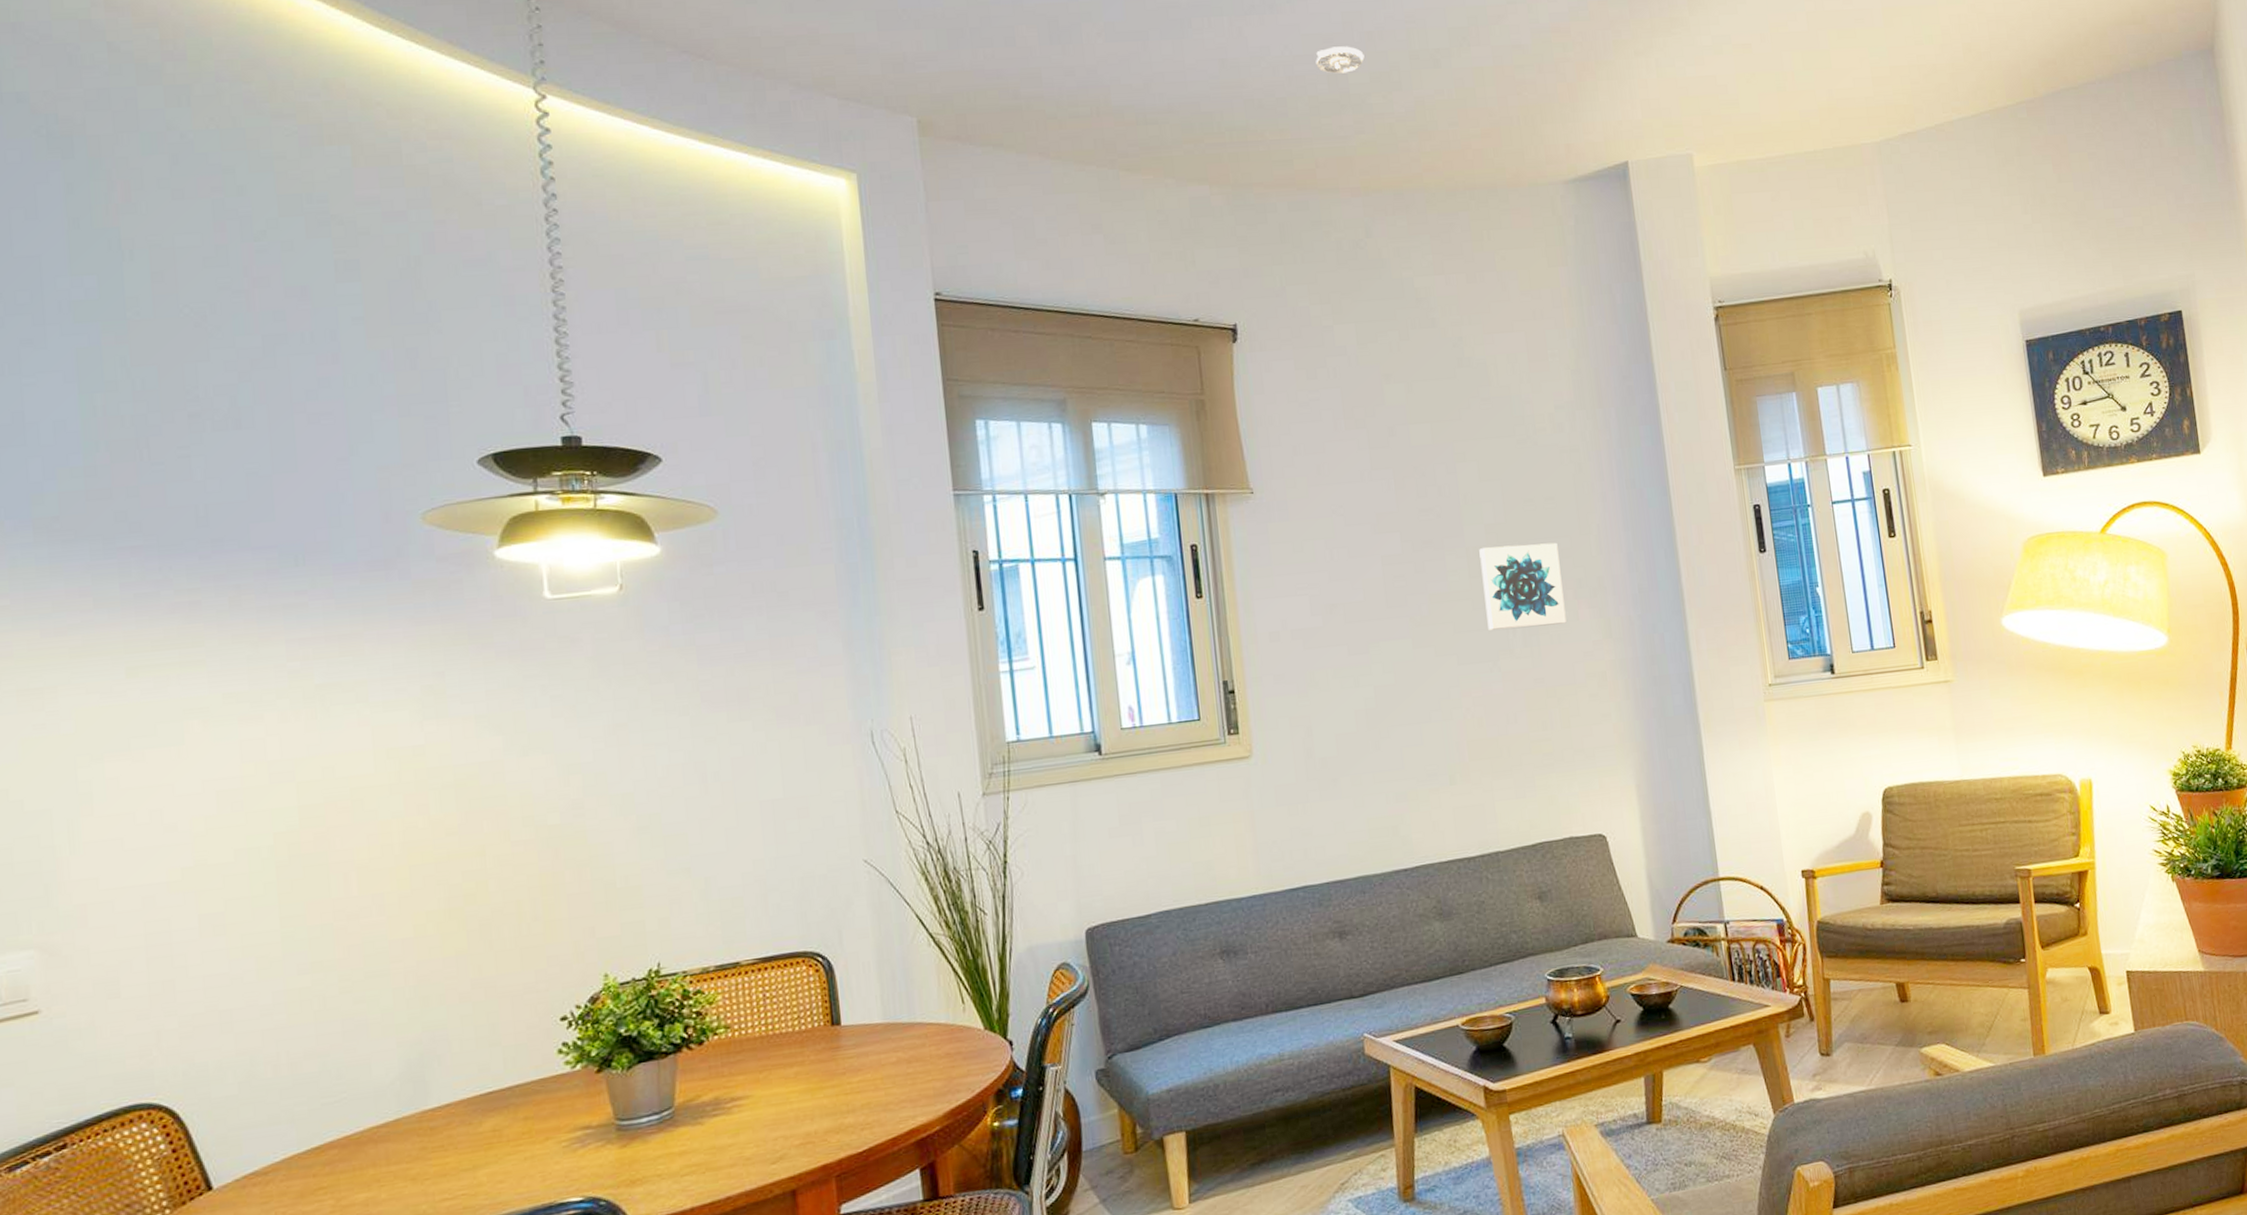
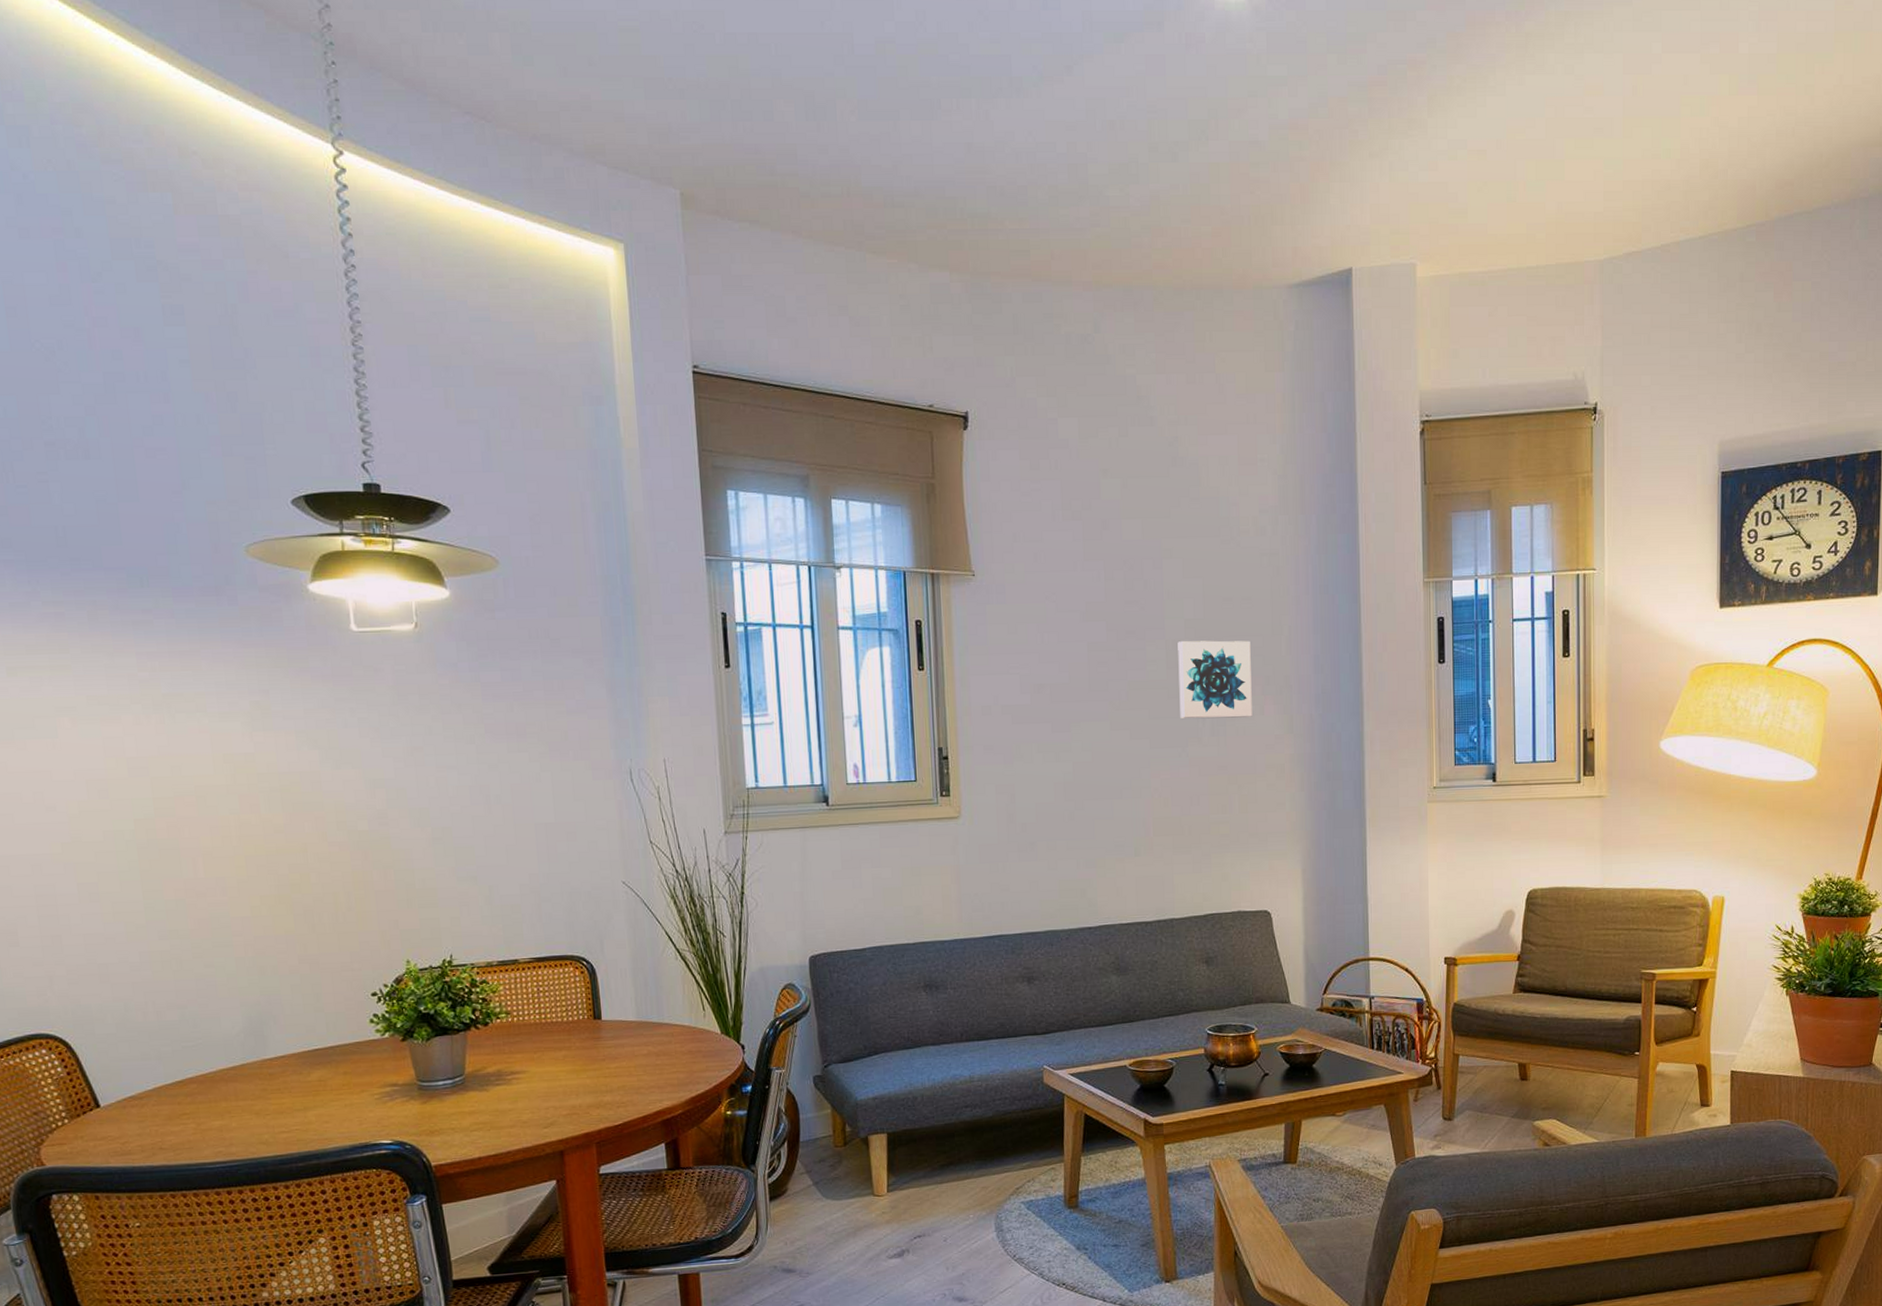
smoke detector: present [1316,46,1365,74] -> none [1058,135,1105,163]

